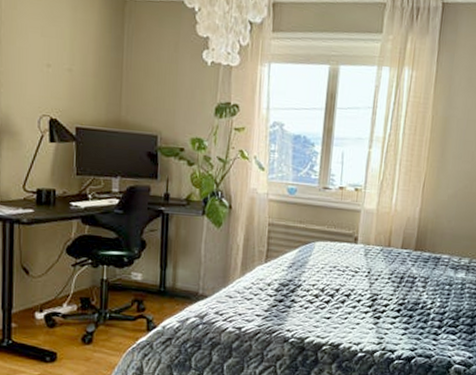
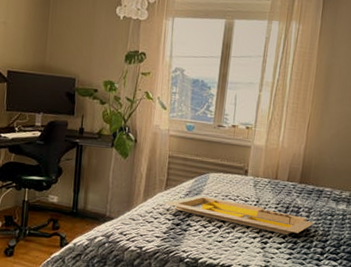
serving tray: none [265,266,431,308] -> present [164,194,314,235]

